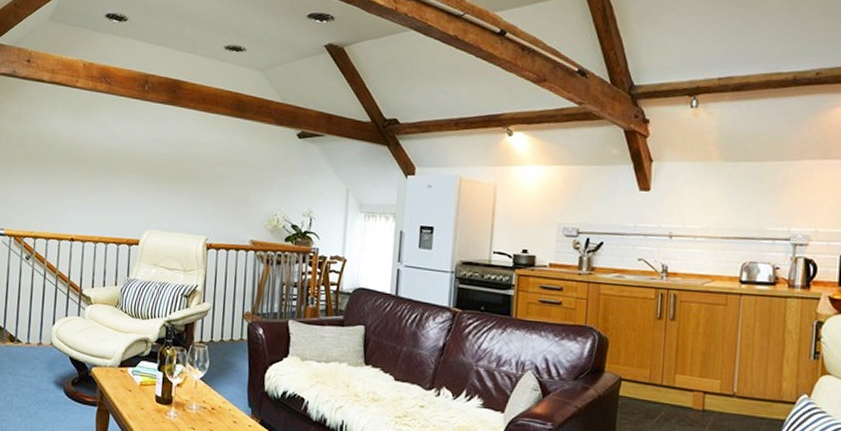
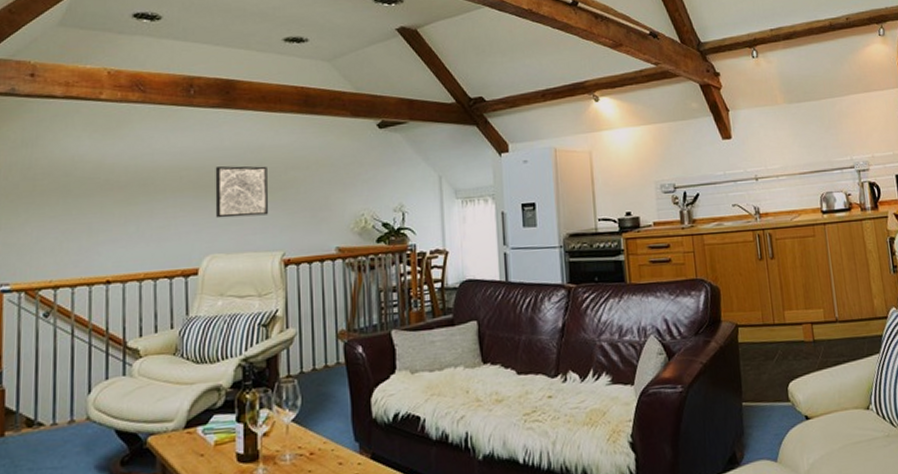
wall art: none [156,156,201,203] -> present [215,166,268,219]

